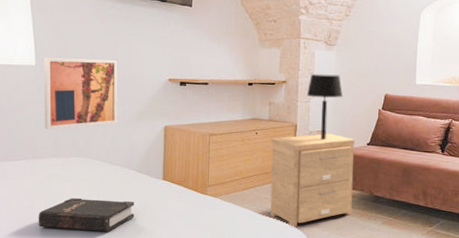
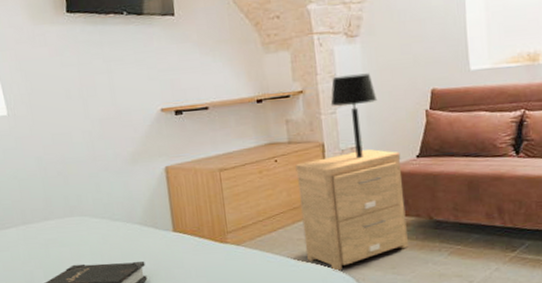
wall art: present [44,57,118,129] -> none [15,94,111,188]

